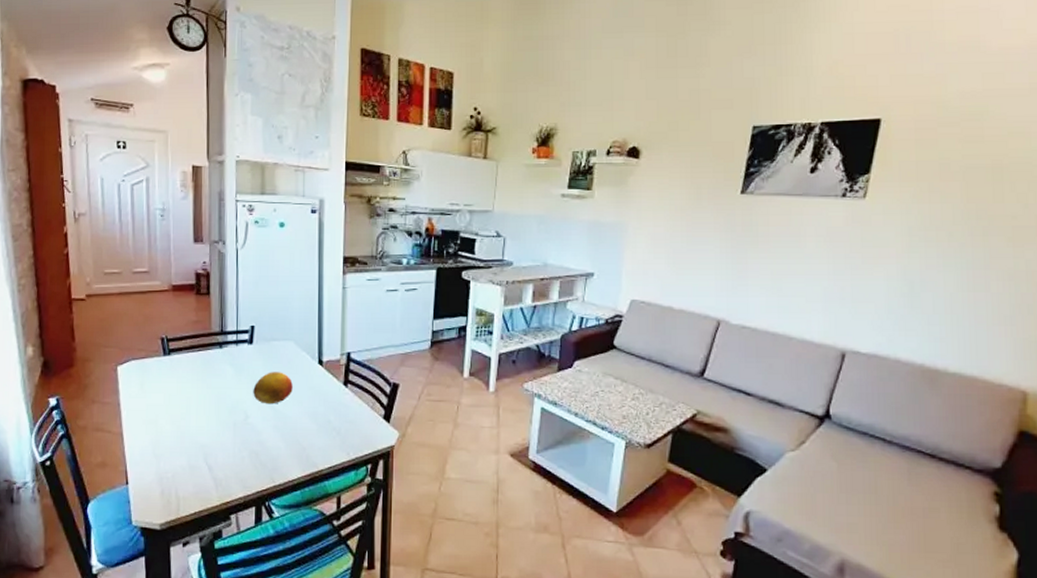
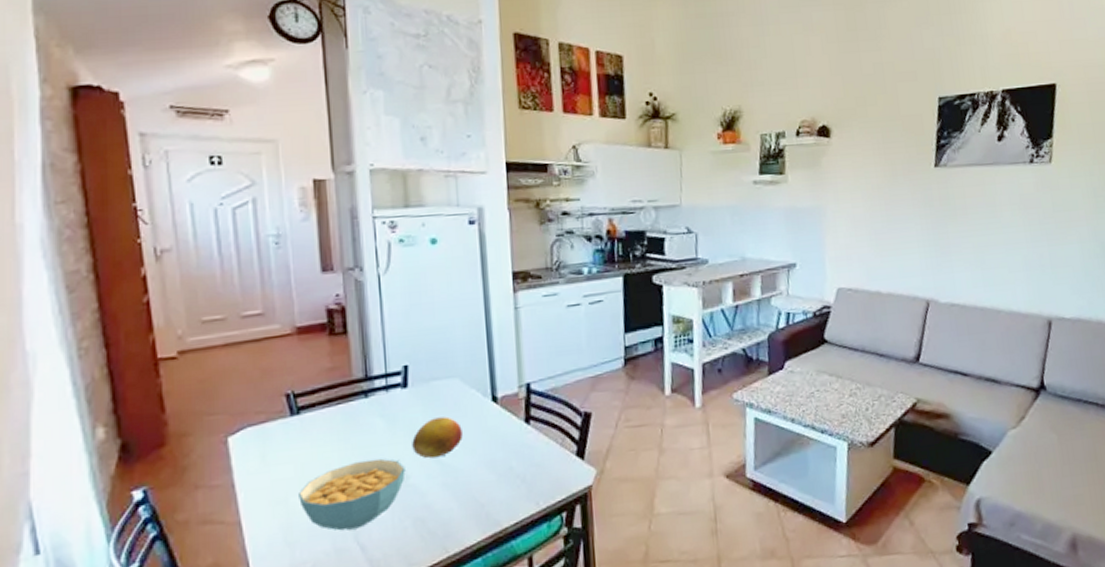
cereal bowl: none [165,398,246,452] -> present [299,458,406,531]

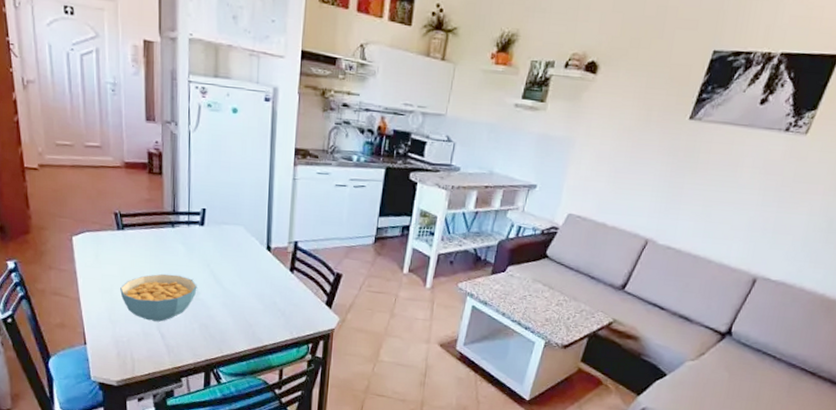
fruit: present [412,416,463,459] -> none [204,253,242,284]

